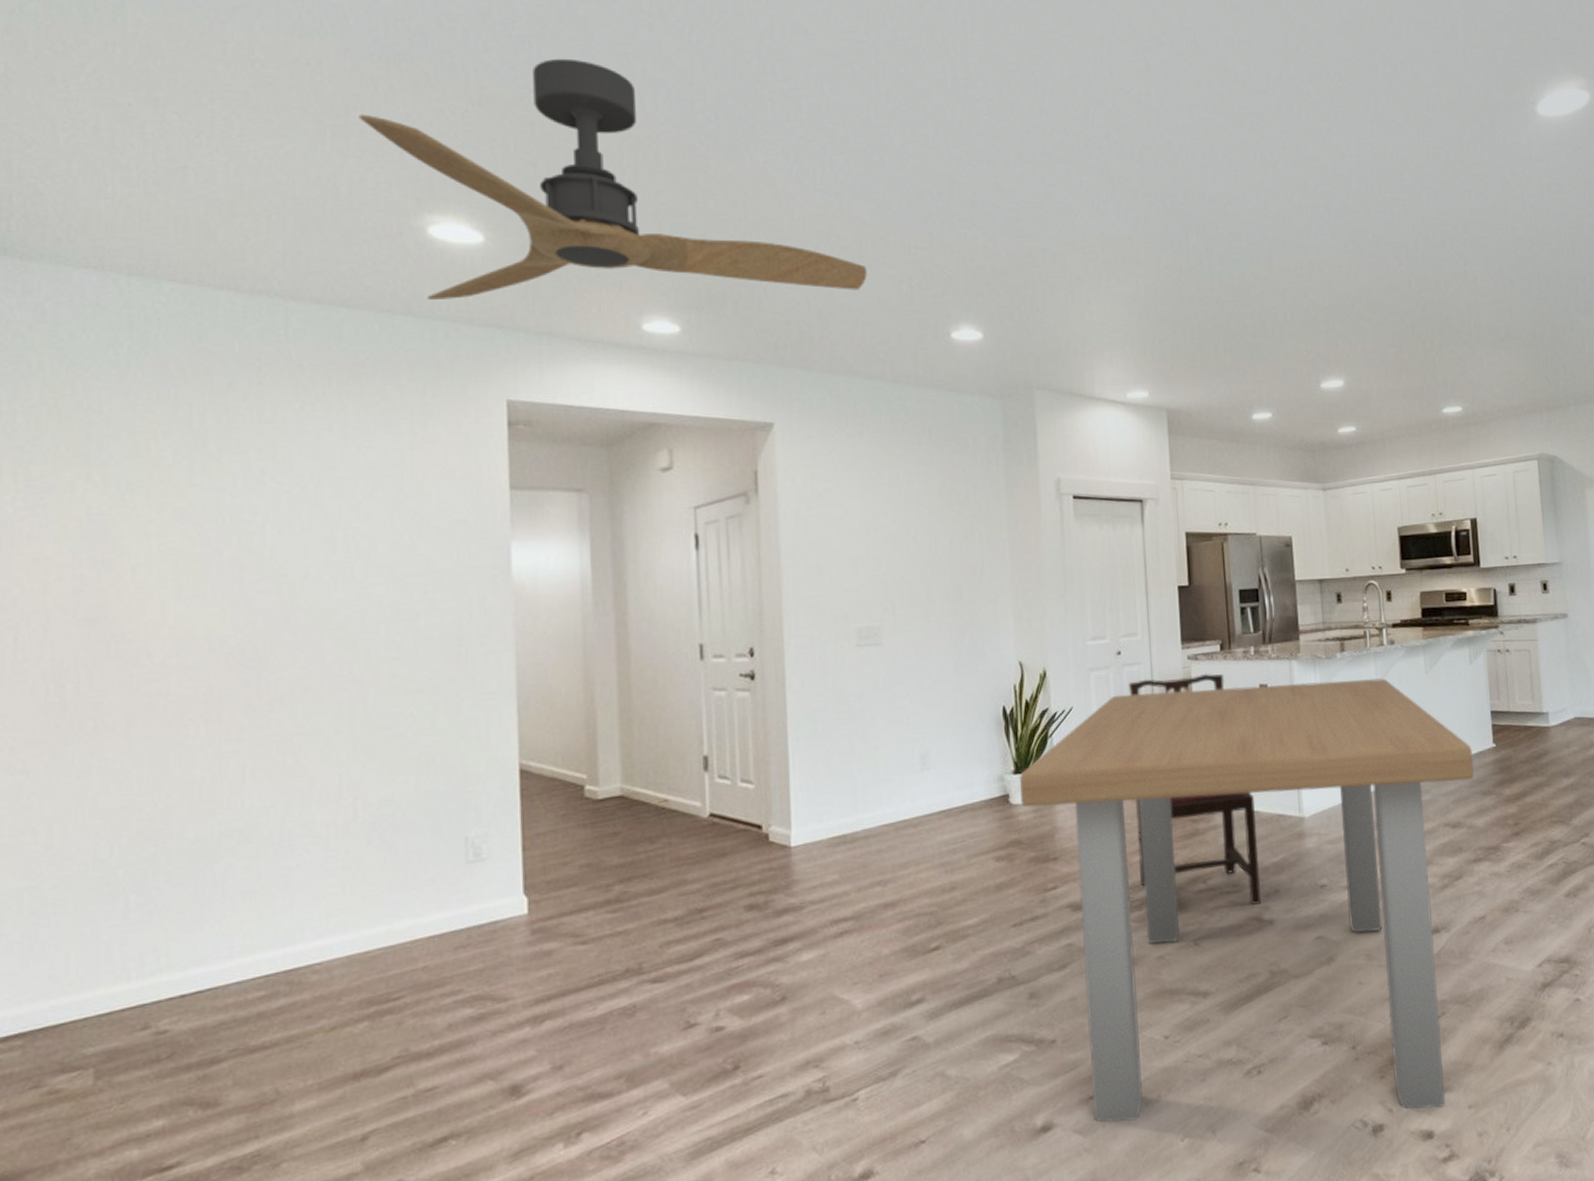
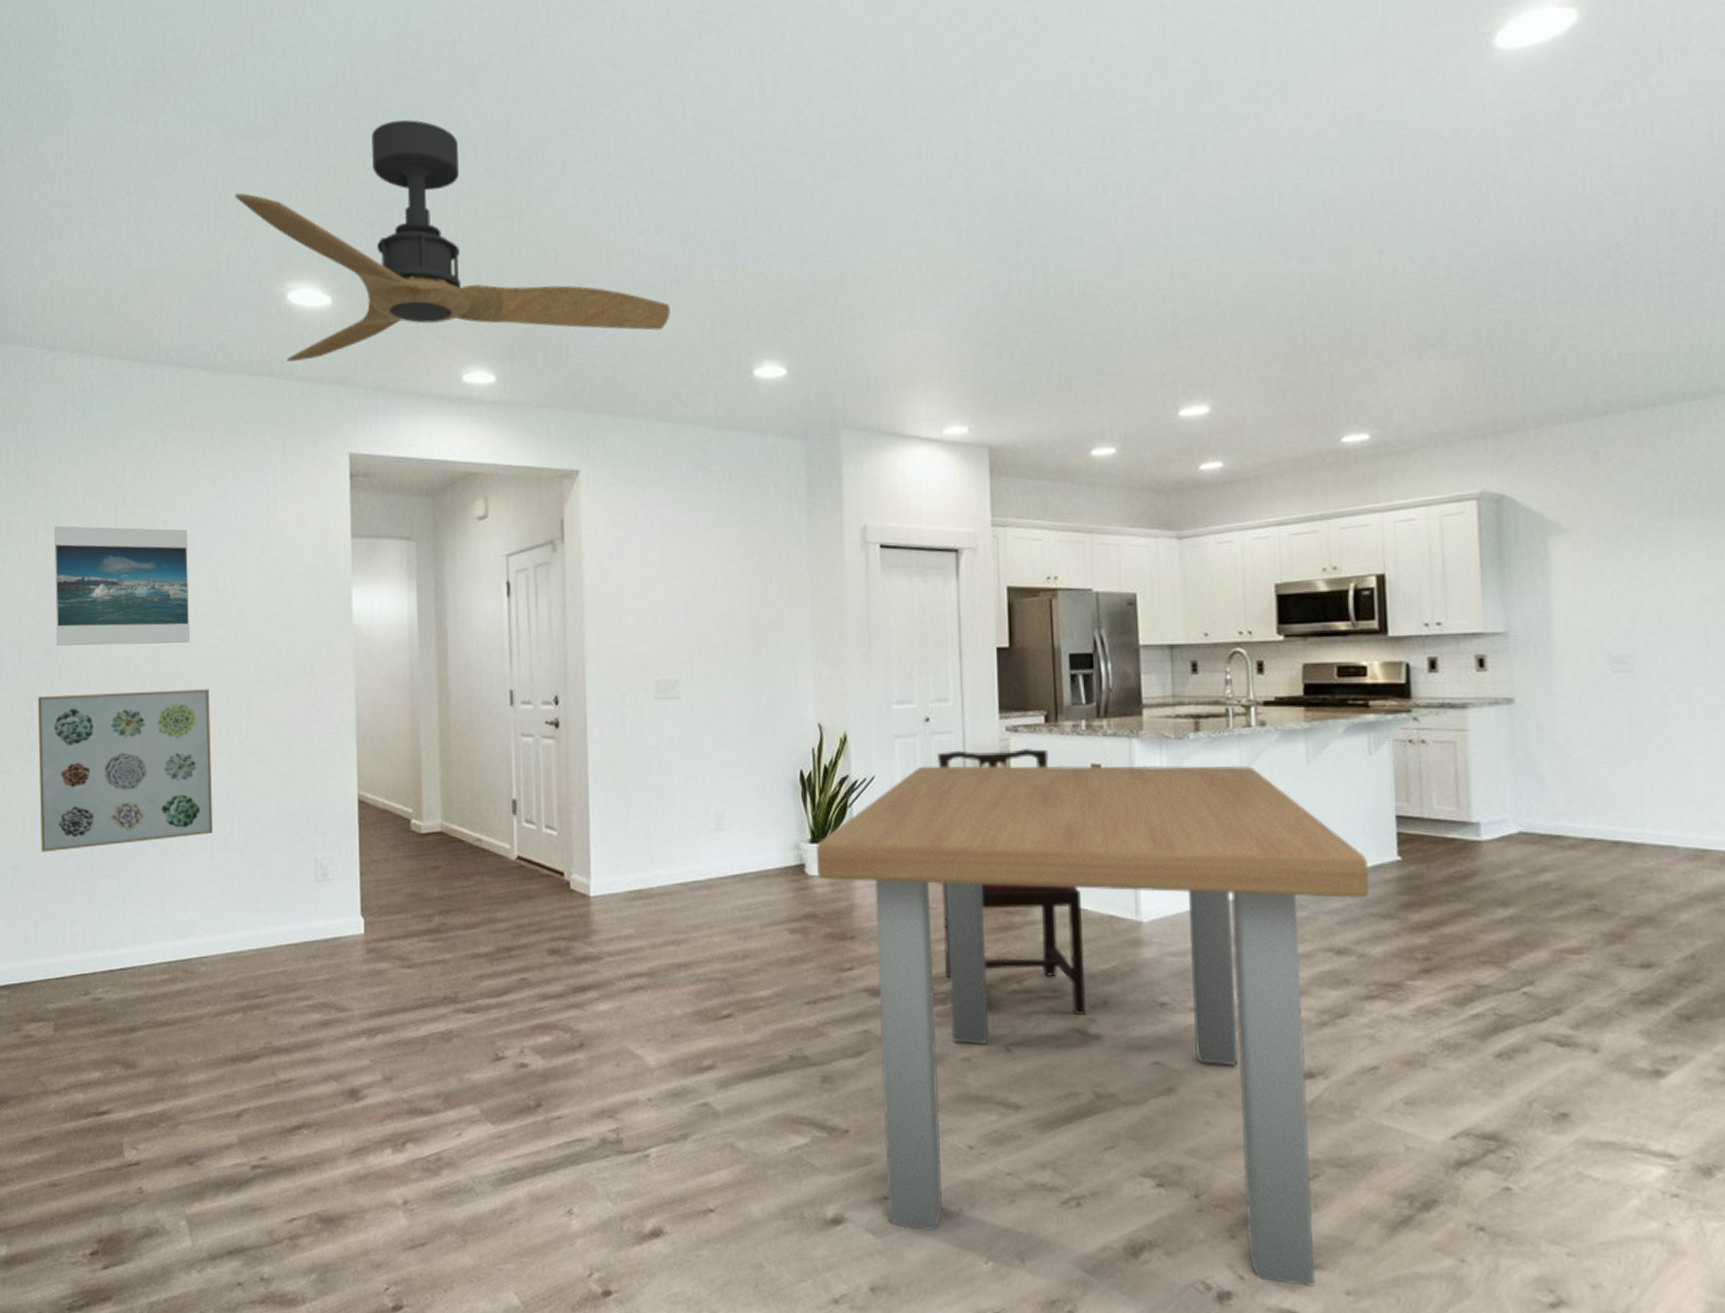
wall art: none [72,659,328,866] -> present [37,689,213,853]
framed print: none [100,476,298,617] -> present [54,526,191,646]

